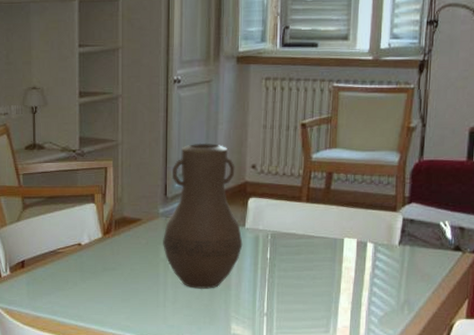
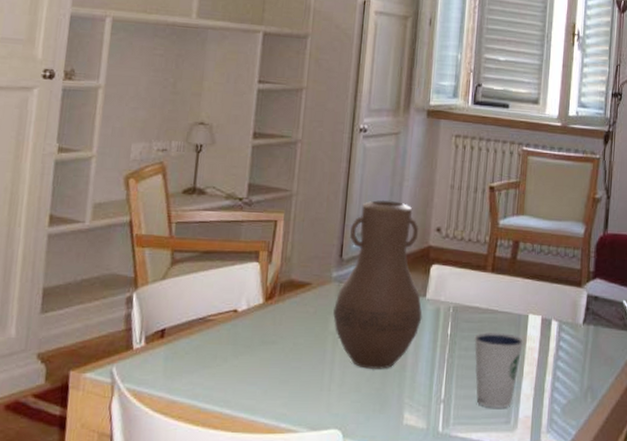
dixie cup: none [292,254,341,320] -> present [474,331,524,408]

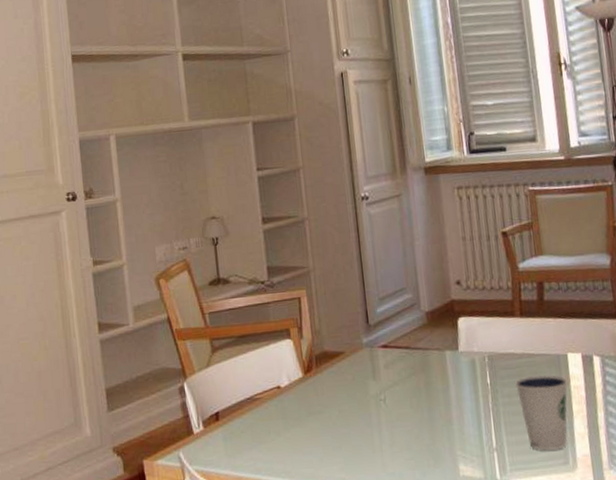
vase: present [333,199,422,369] -> none [370,261,459,427]

